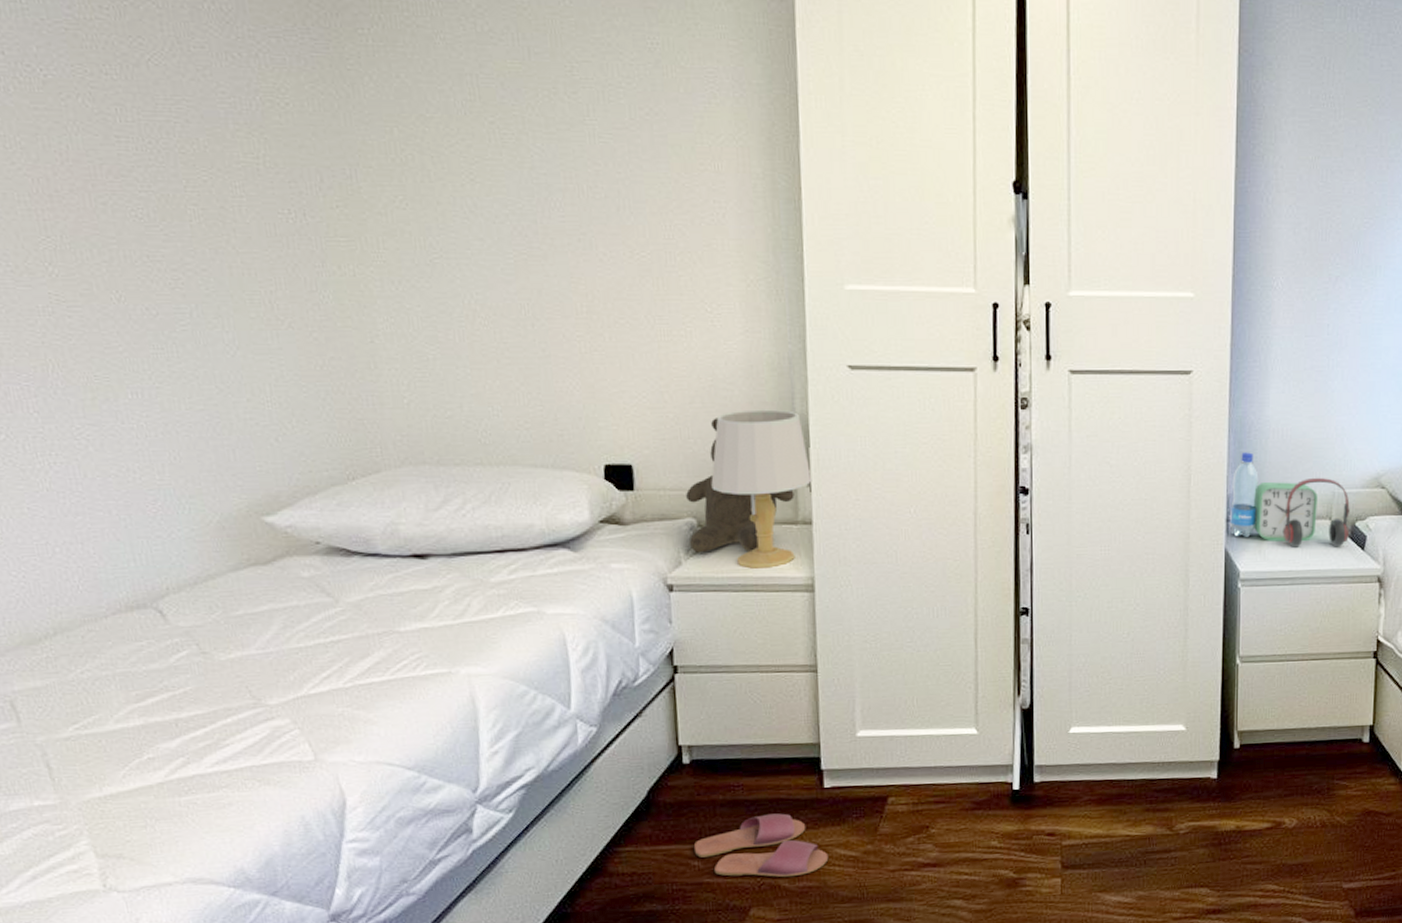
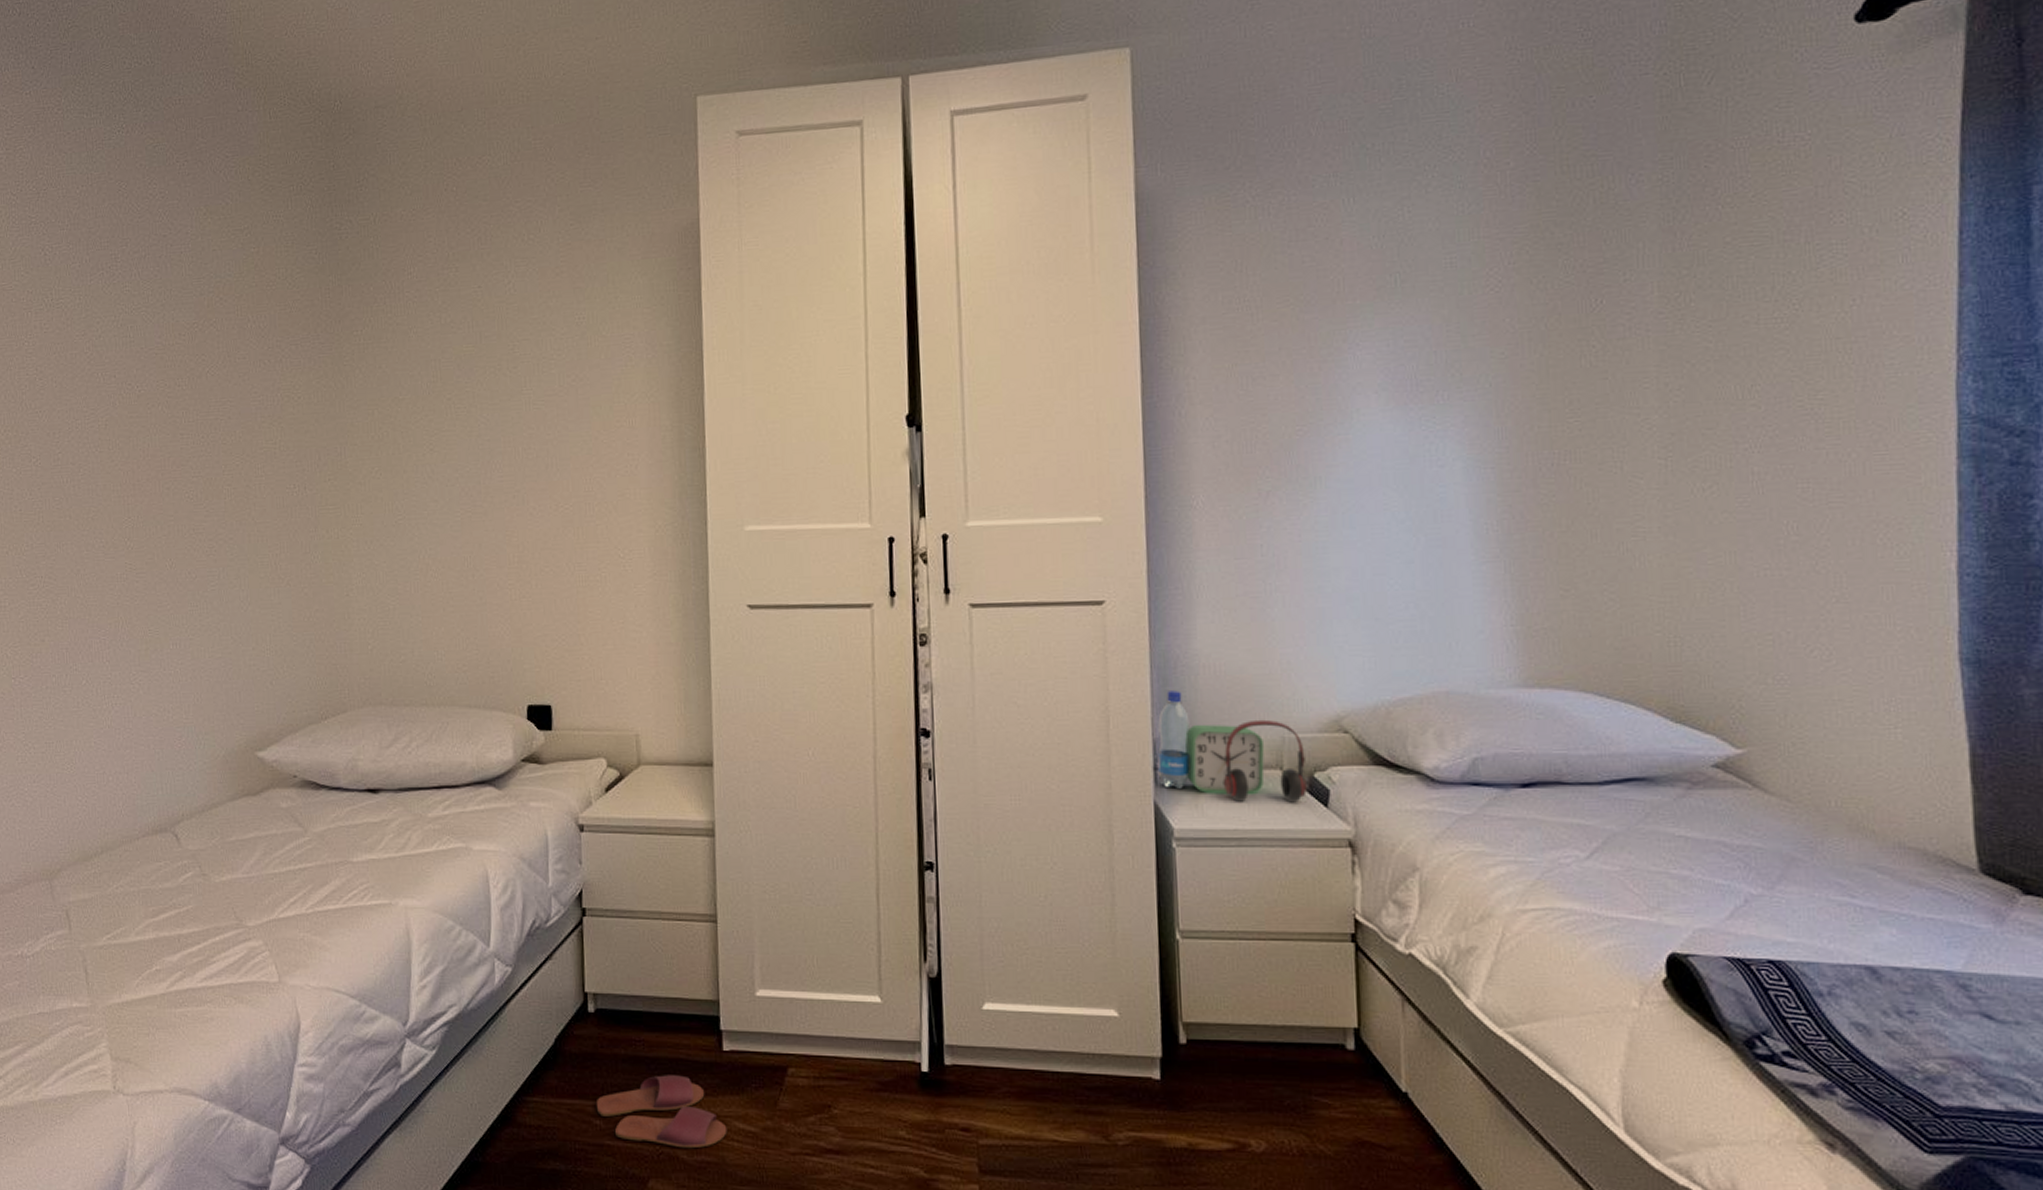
teddy bear: present [686,418,795,553] -> none [598,659,697,794]
table lamp: present [711,409,812,569] -> none [620,649,713,811]

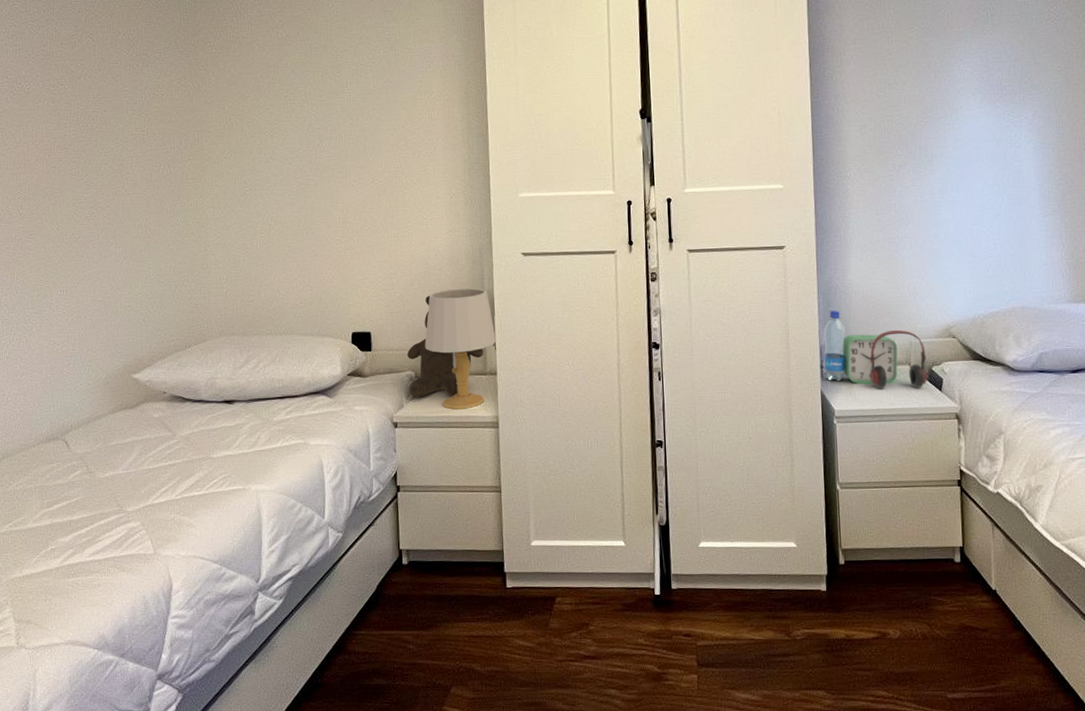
slippers: present [597,1075,727,1149] -> none [410,608,511,662]
teddy bear: none [598,659,697,794] -> present [407,295,484,398]
table lamp: none [620,649,713,811] -> present [425,287,497,410]

